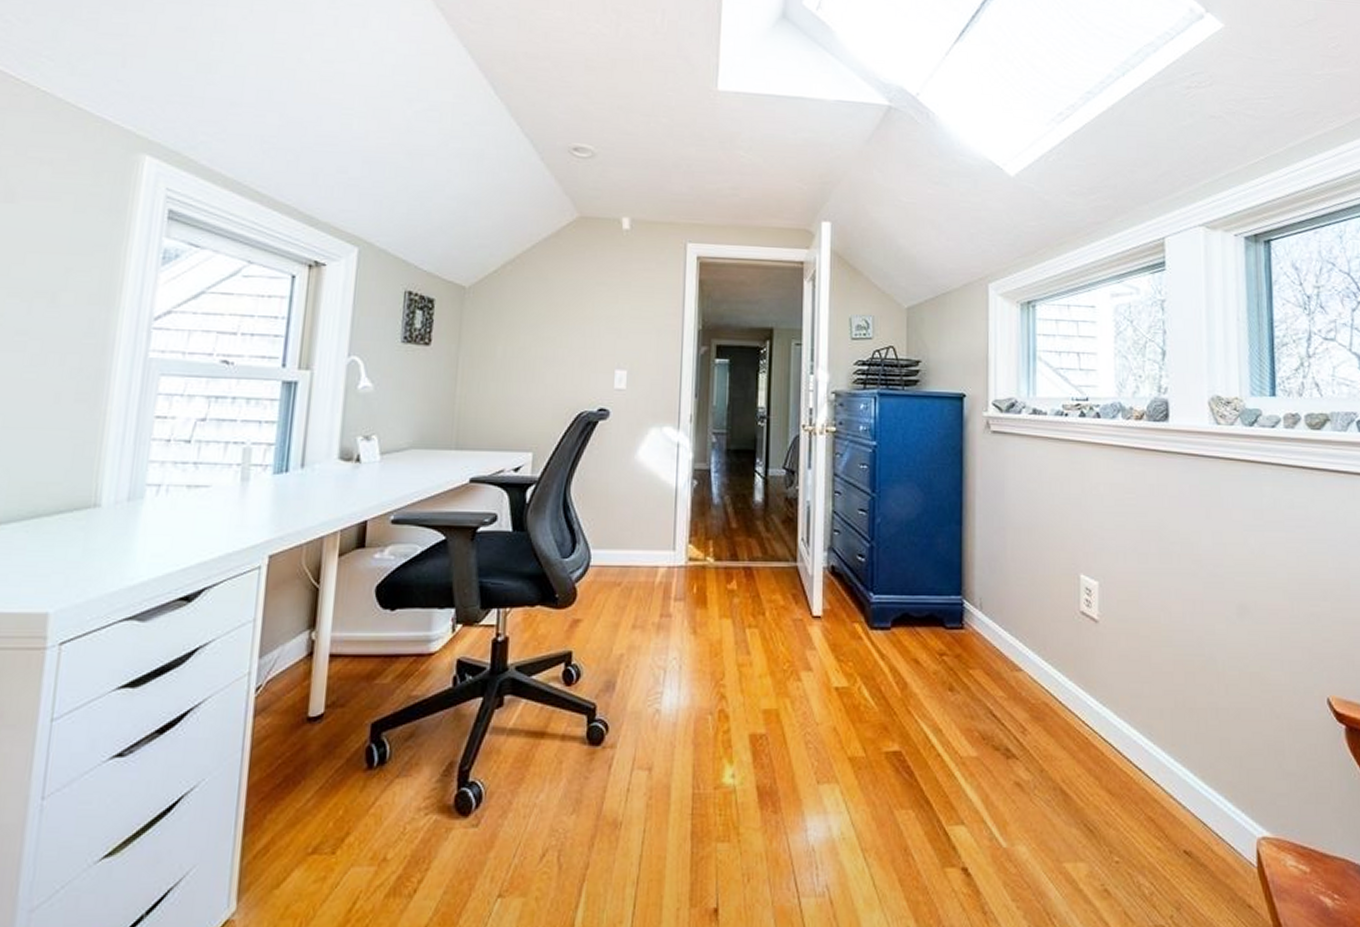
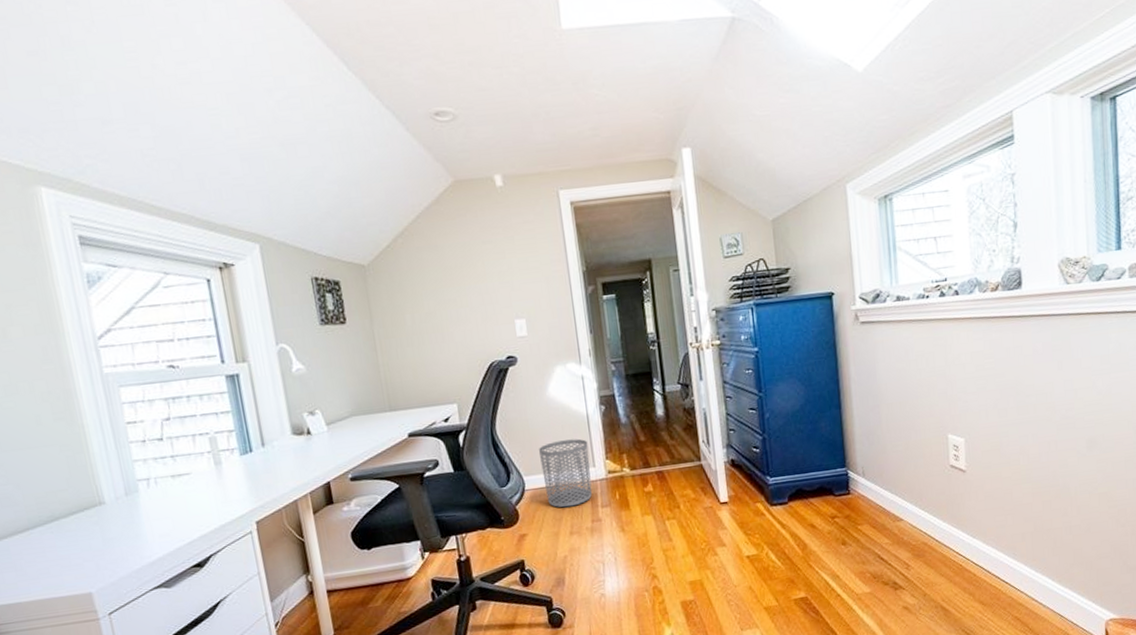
waste bin: none [613,513,671,594] -> present [539,438,592,508]

